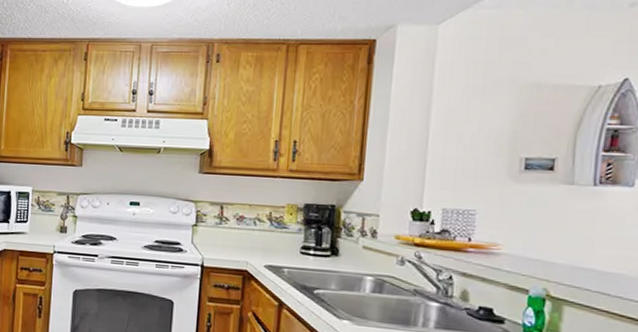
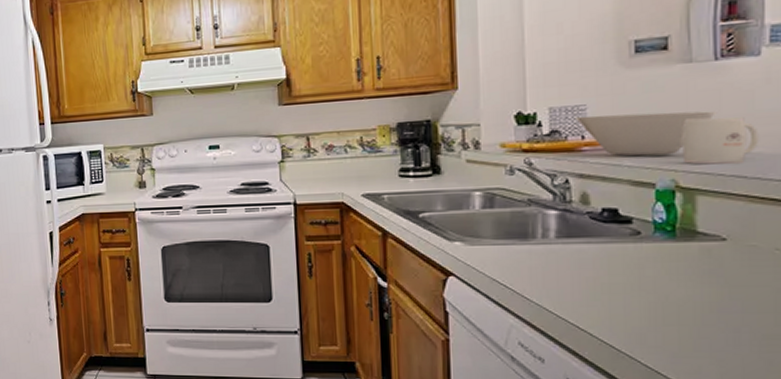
bowl: none [465,220,591,266] -> present [575,110,718,157]
mug: none [555,235,625,283] -> present [682,117,760,165]

